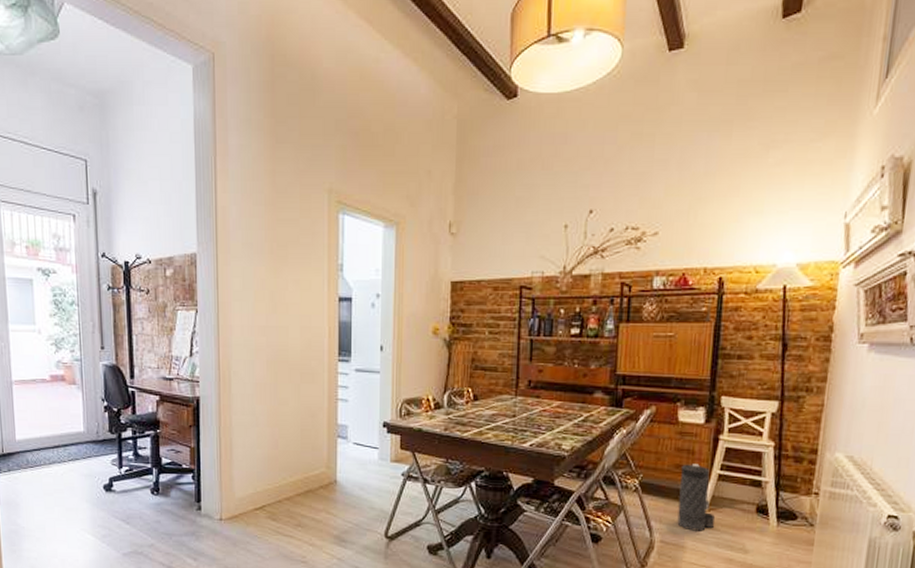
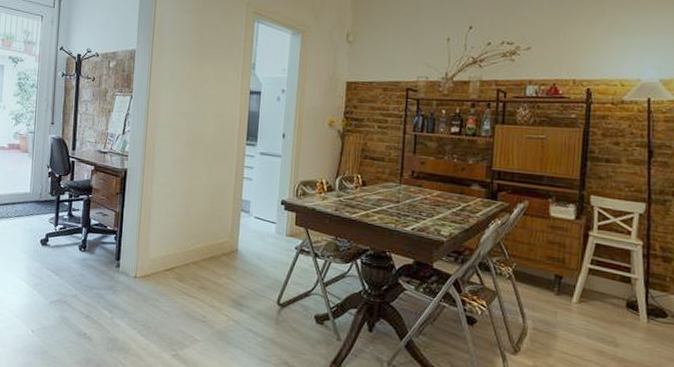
canister: present [677,464,716,531] -> none [549,256,587,322]

